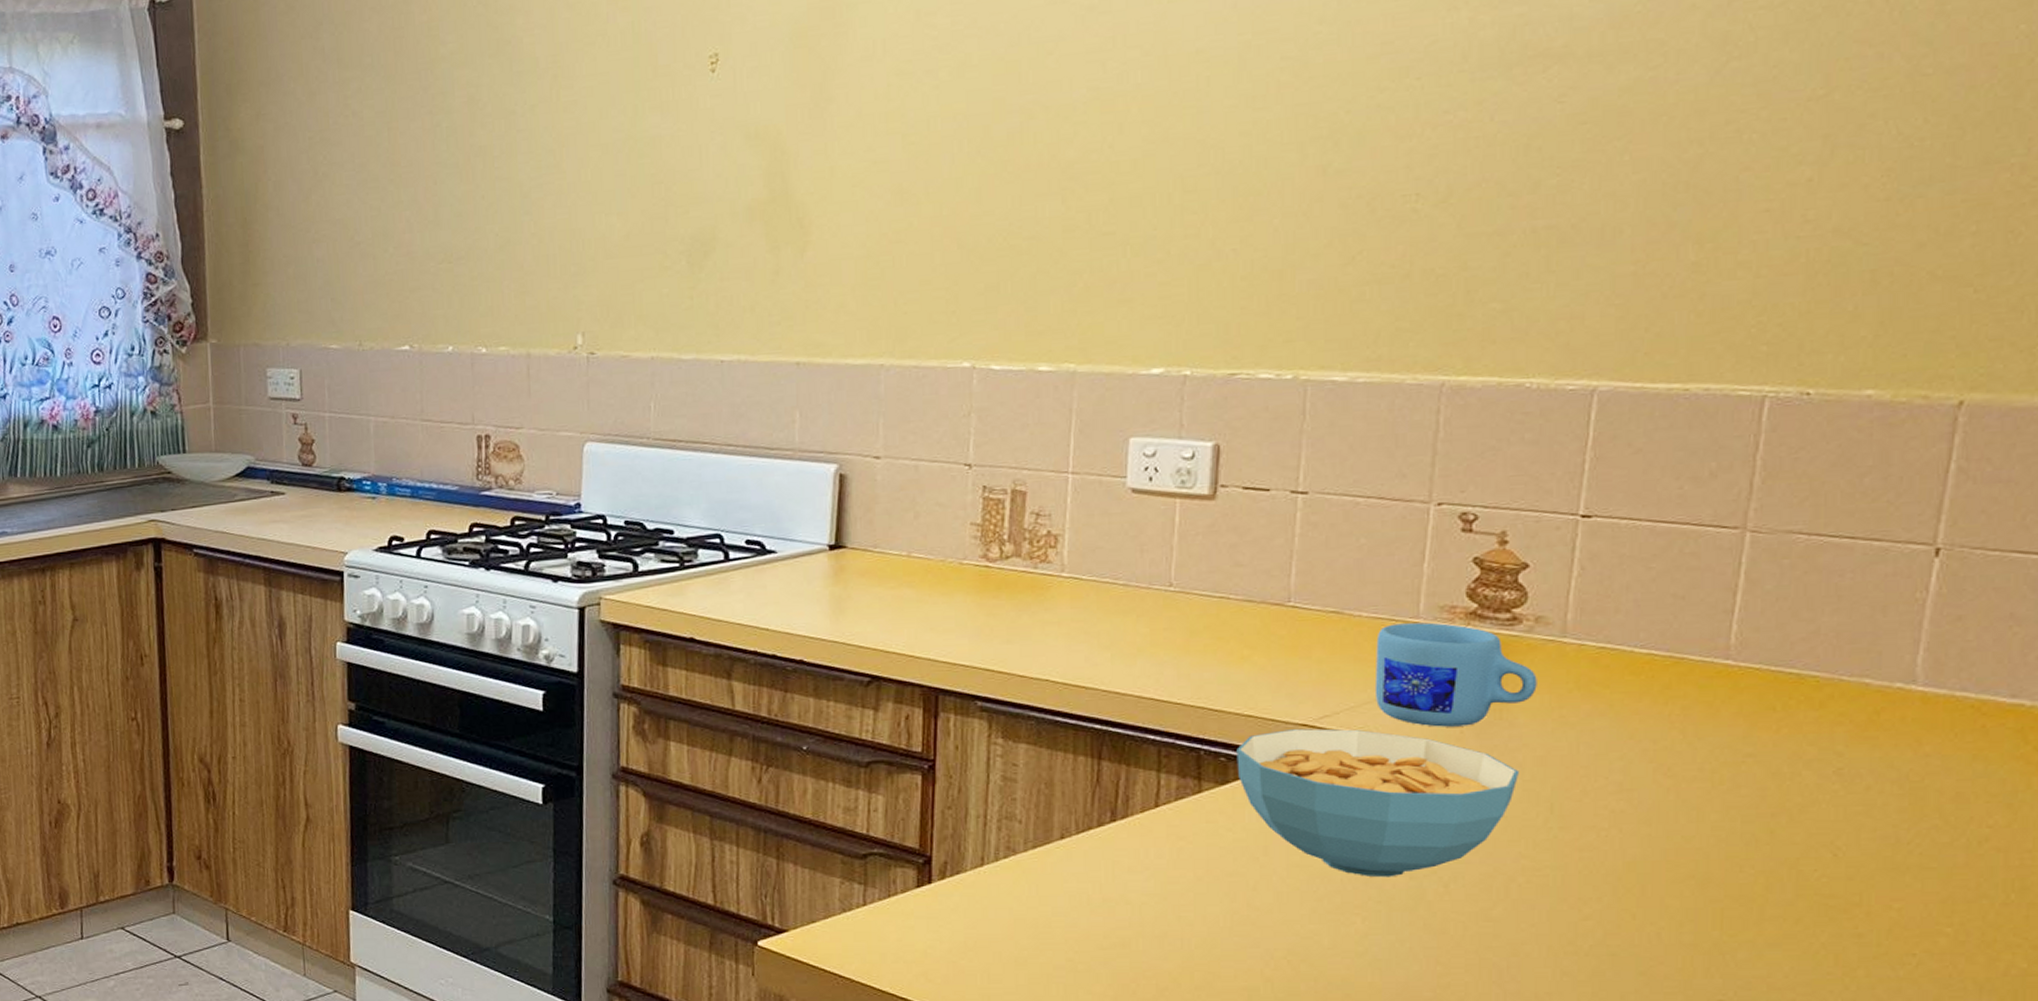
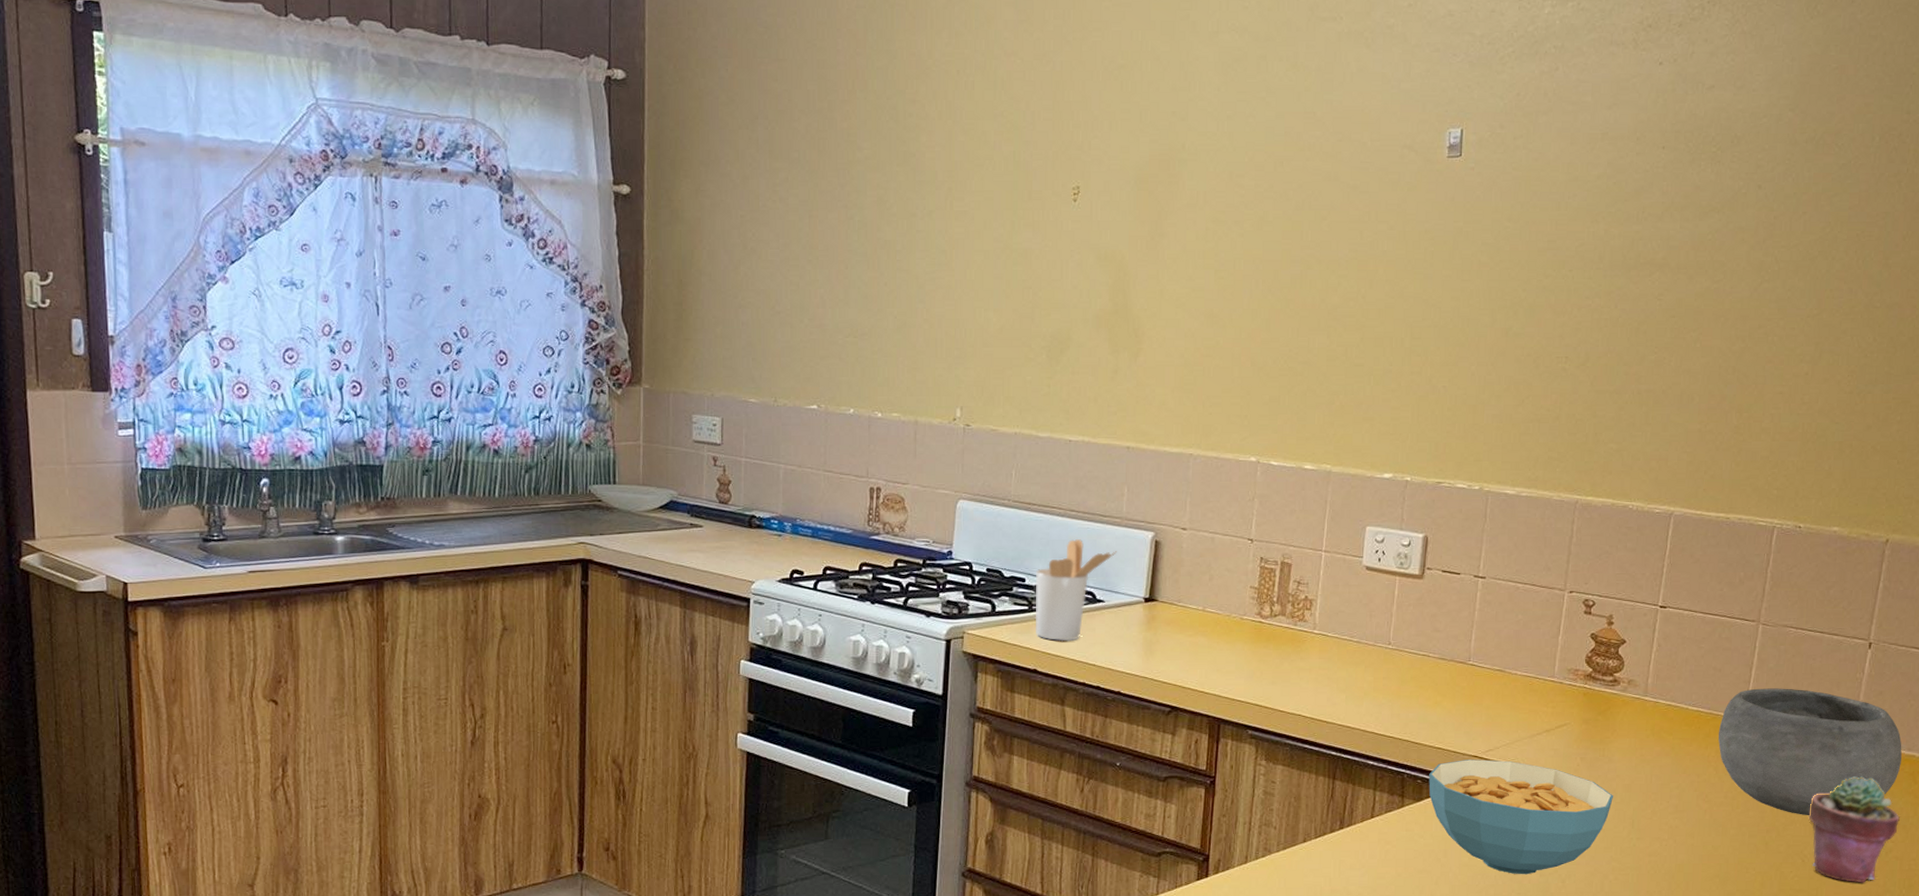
utensil holder: none [687,479,791,603] -> present [1035,539,1118,642]
mug: present [1374,622,1537,727] -> none [1523,681,1628,761]
bowl: none [1684,617,2001,792] -> present [1718,688,1902,815]
potted succulent: none [1841,736,2001,885] -> present [1808,776,1900,883]

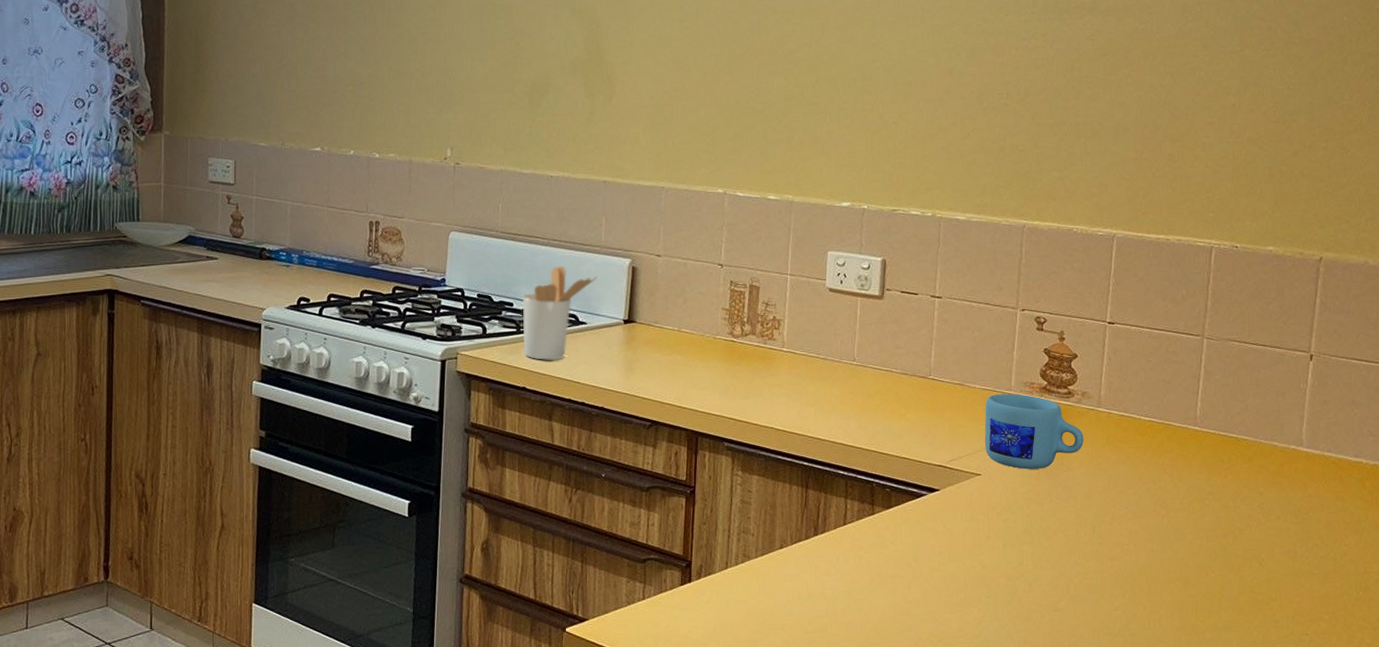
cereal bowl: present [1429,759,1614,875] -> none [897,469,1075,579]
mug: none [1523,681,1628,761] -> present [984,394,1084,469]
bowl: present [1718,688,1902,815] -> none [1170,398,1349,520]
potted succulent: present [1808,776,1900,883] -> none [1263,482,1352,586]

